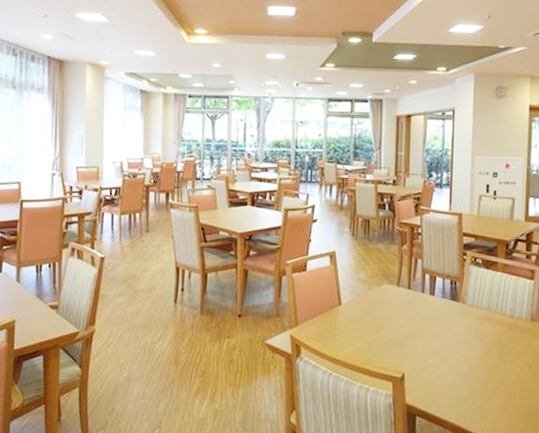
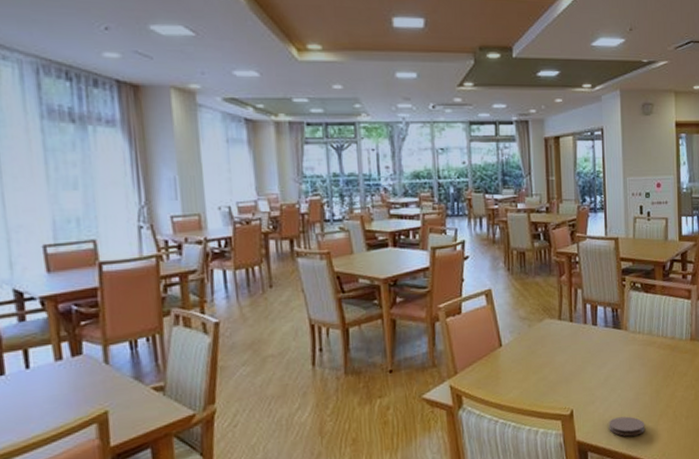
coaster: none [439,387,476,408] -> present [608,416,644,437]

